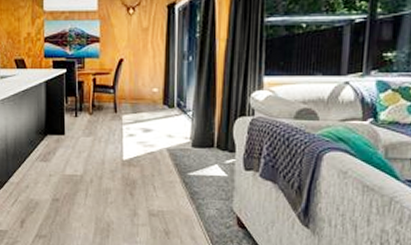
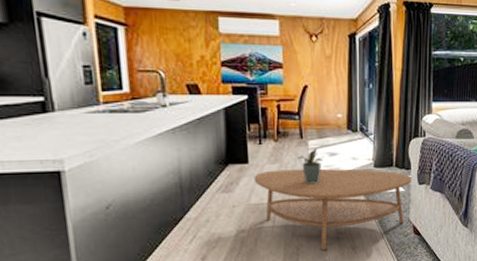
coffee table: none [69,143,237,231] -> present [253,168,412,251]
potted plant: none [111,123,138,160] -> present [298,148,324,184]

